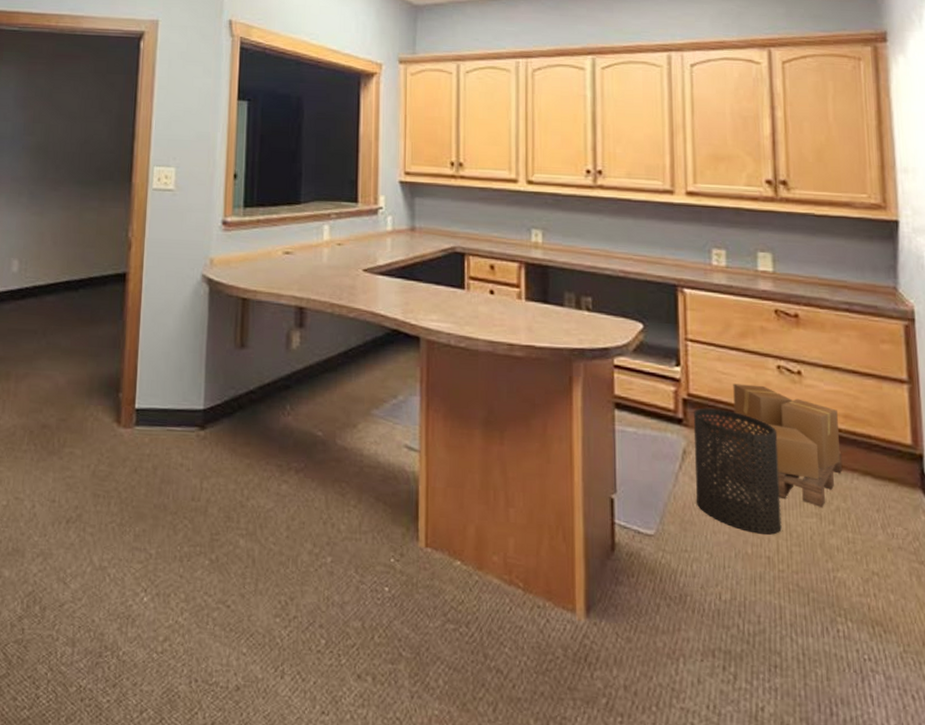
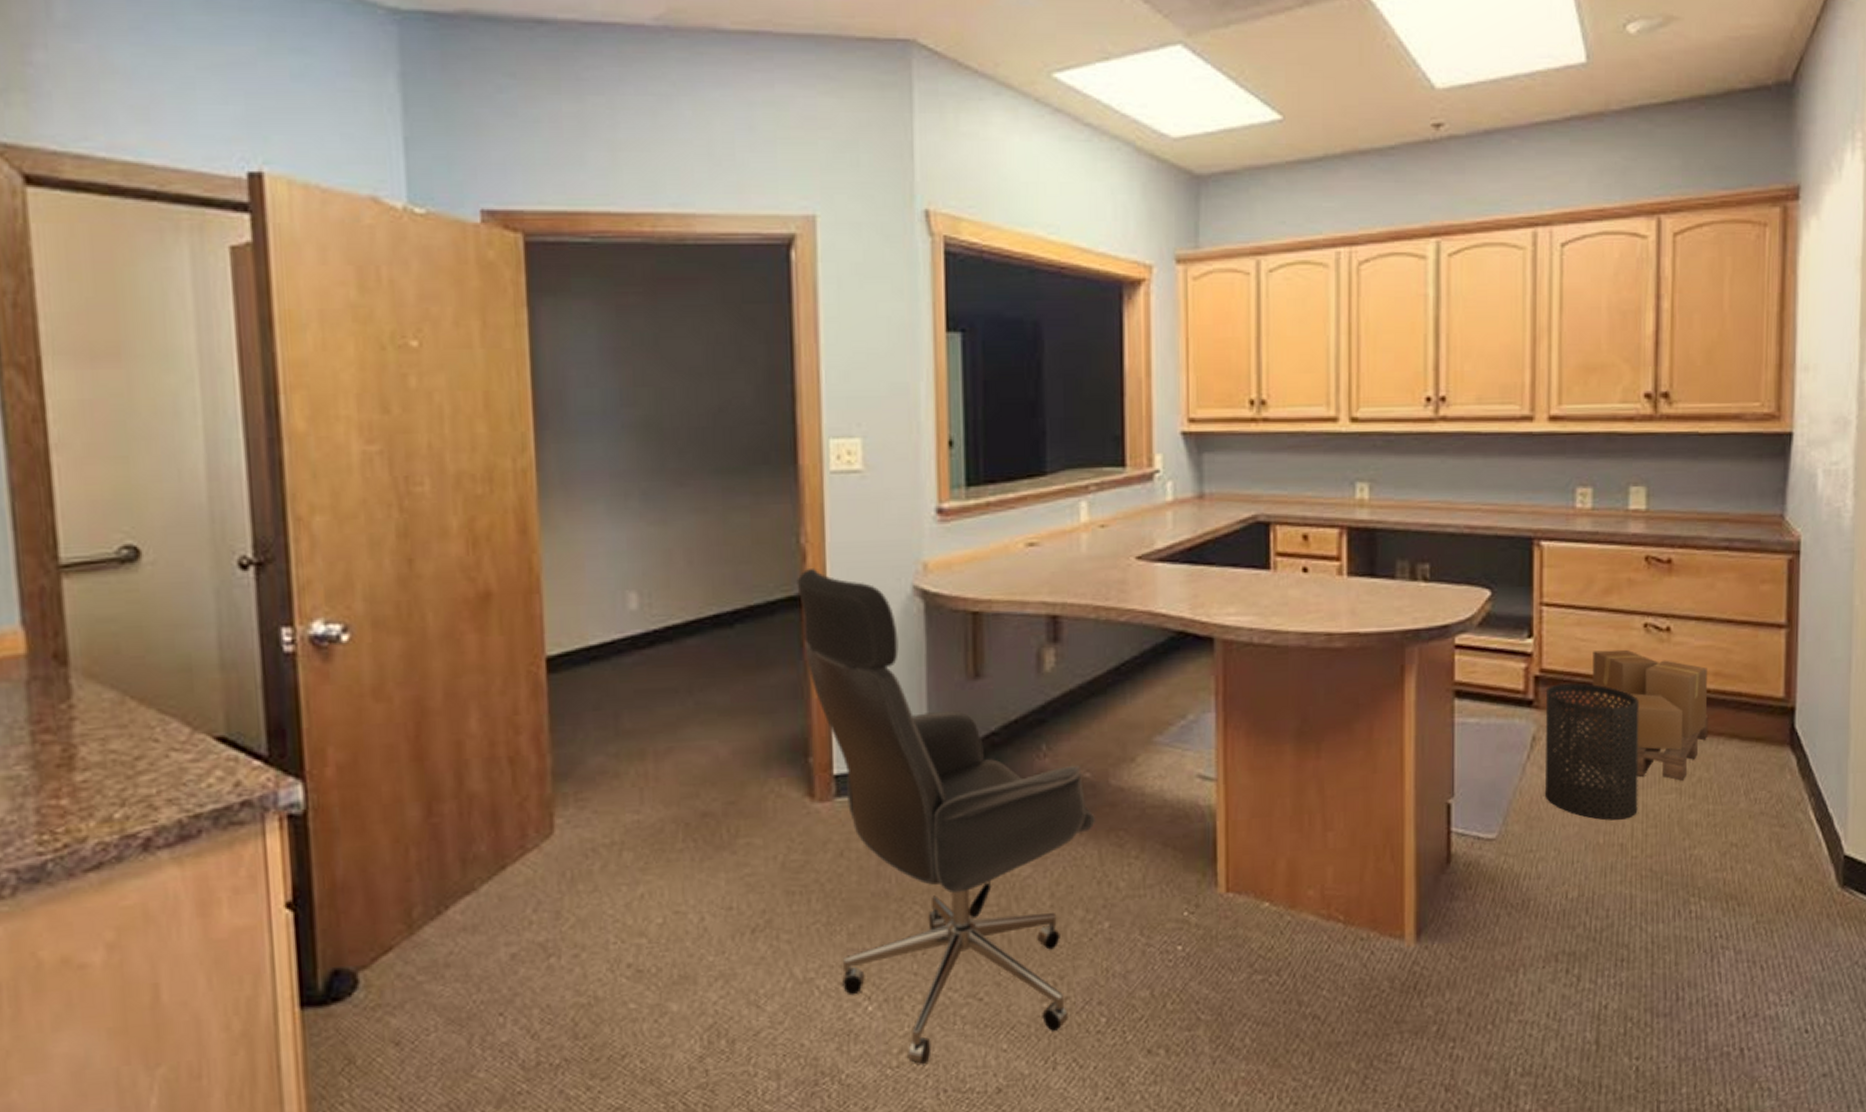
office chair: none [123,254,325,655] -> present [797,567,1097,1065]

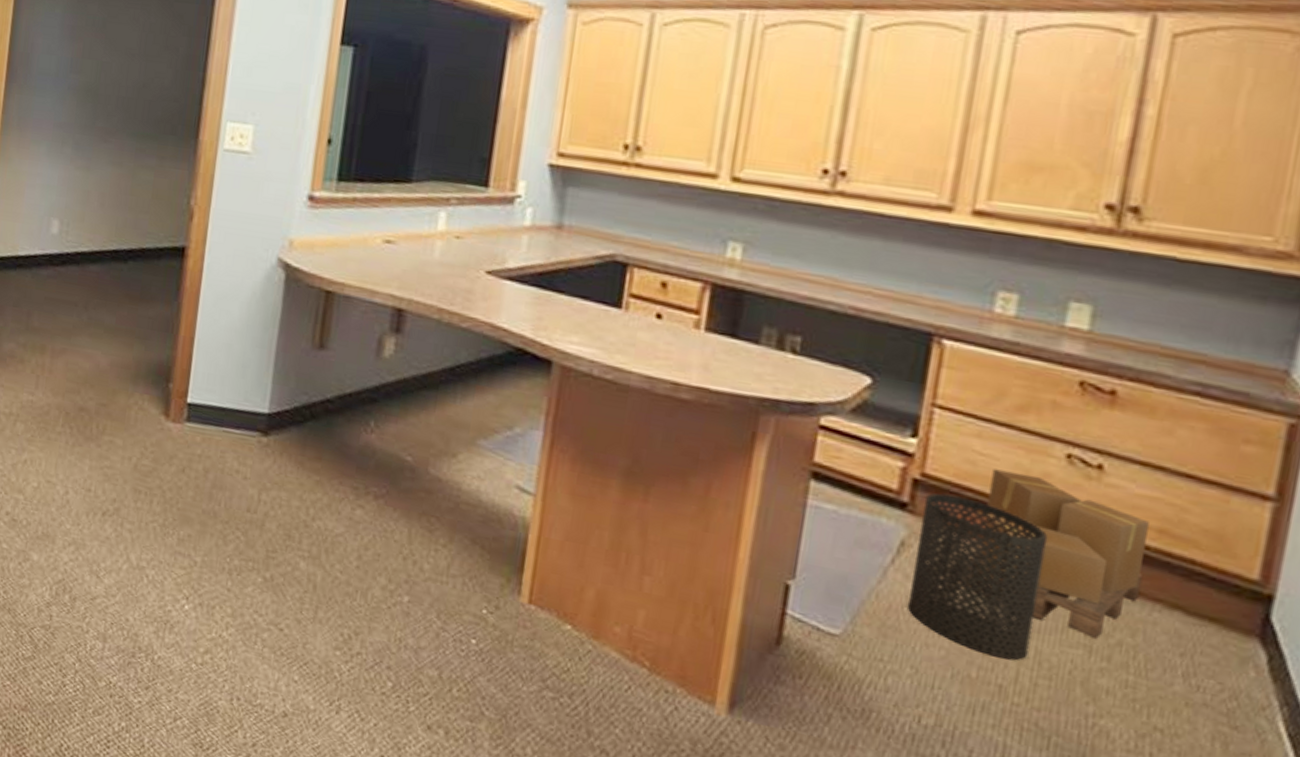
office chair: present [797,567,1097,1065] -> none [166,226,411,680]

